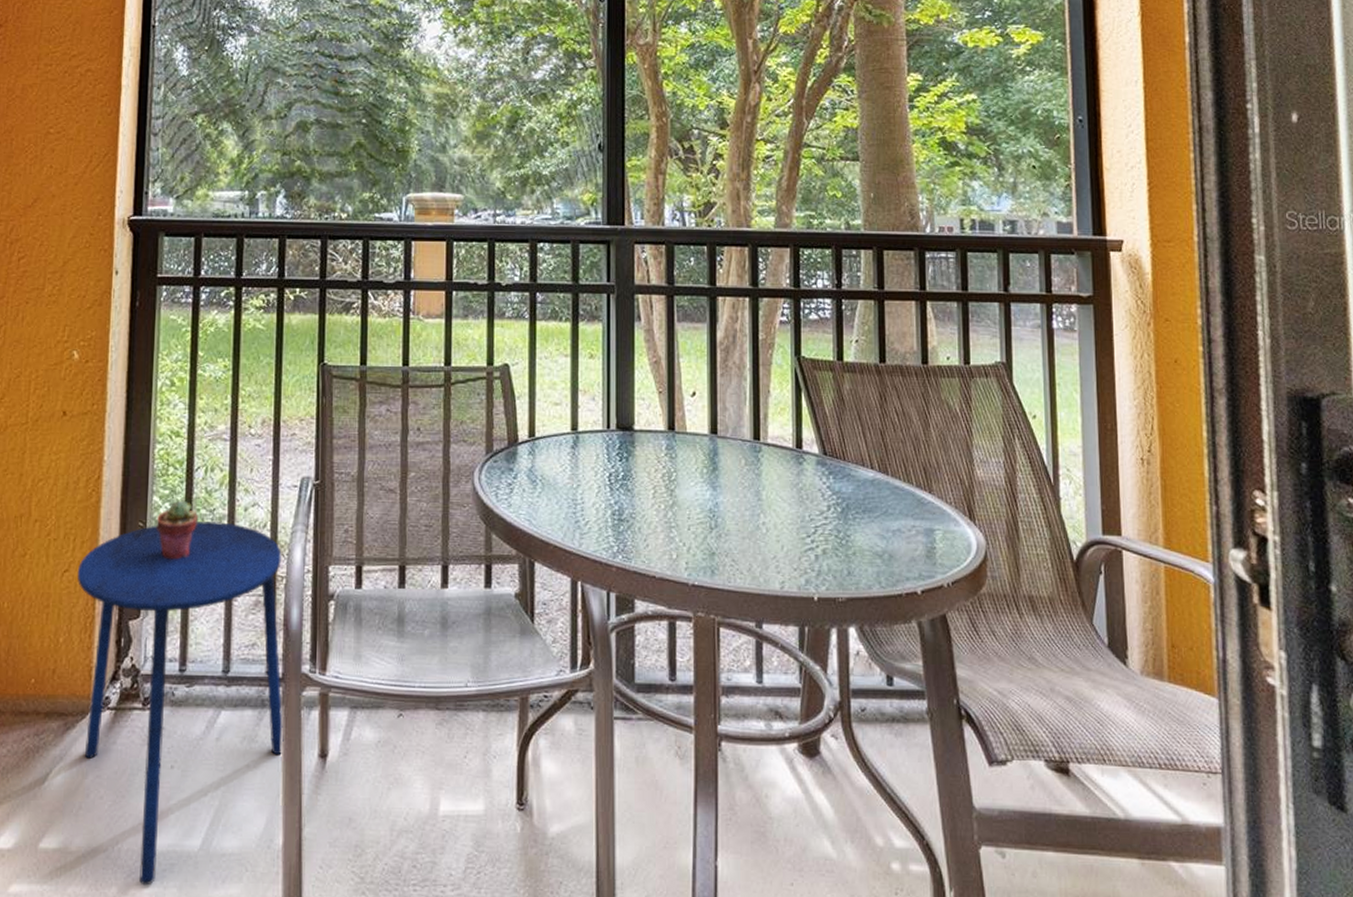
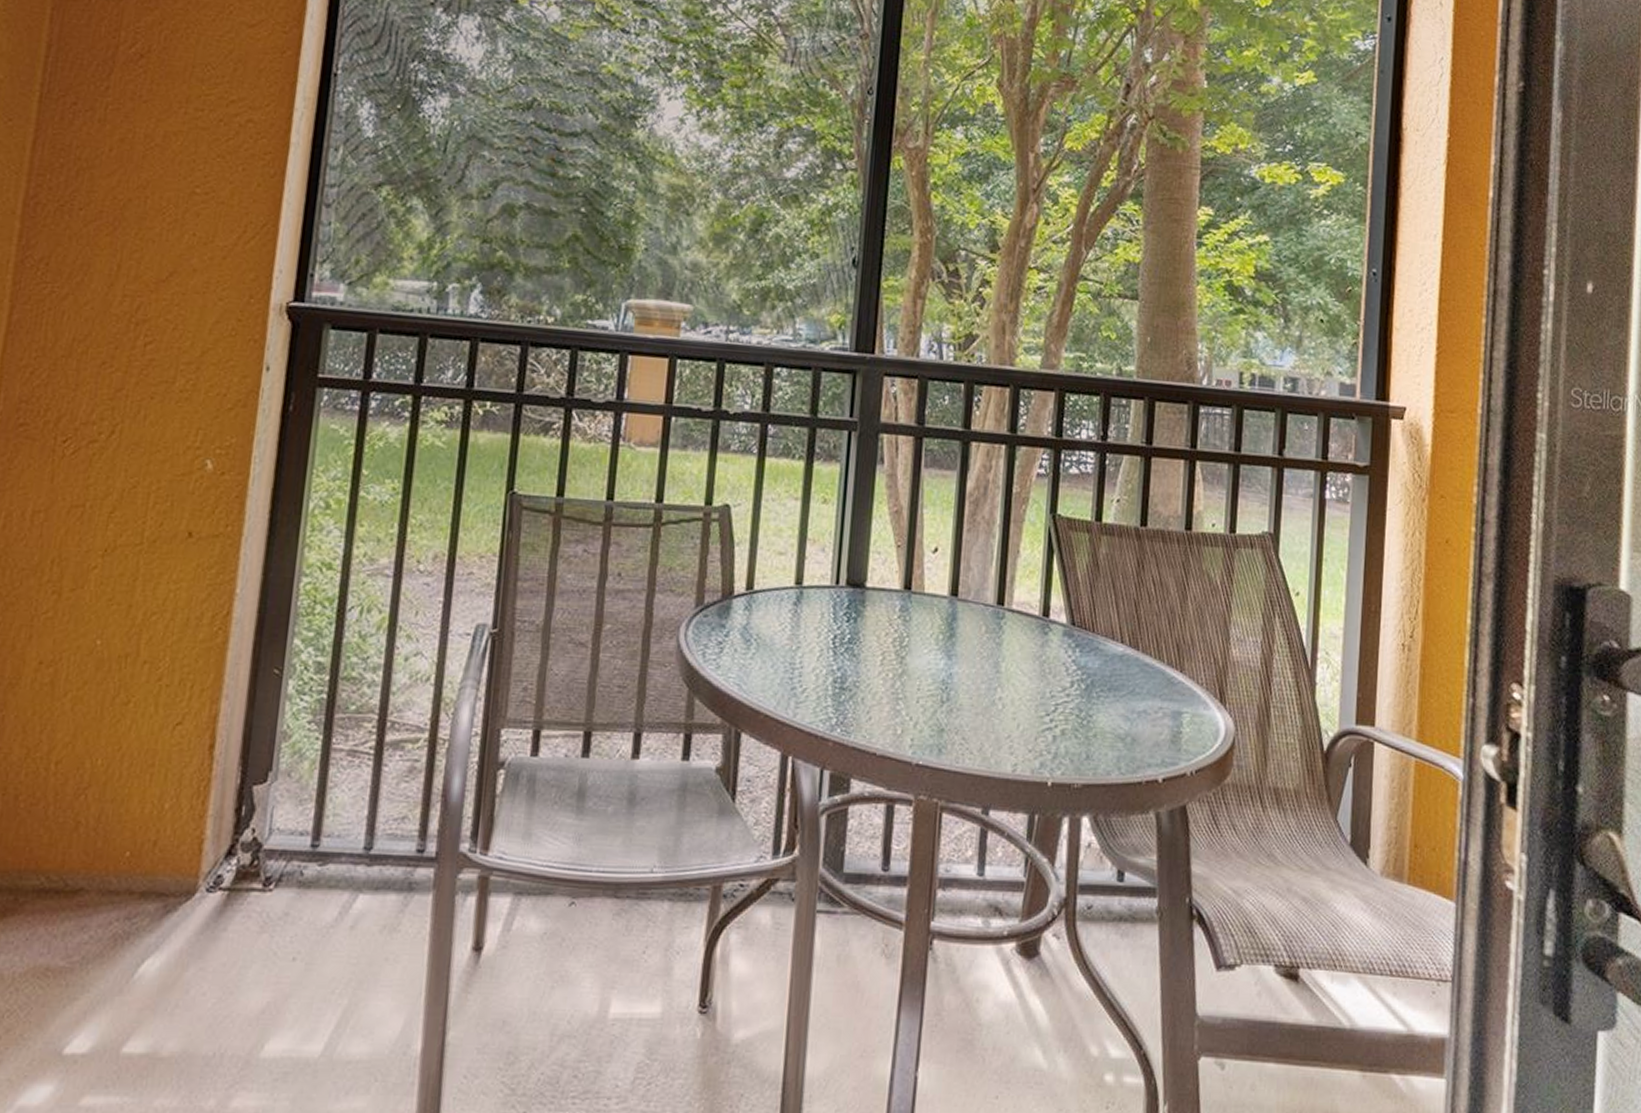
side table: present [77,521,284,886] -> none [186,671,446,1098]
potted succulent: present [156,500,199,560] -> none [294,644,348,715]

